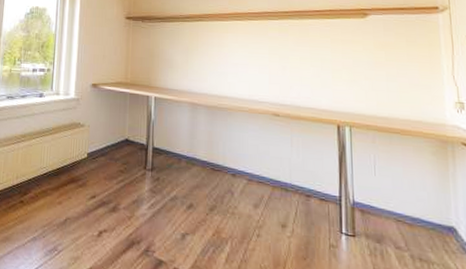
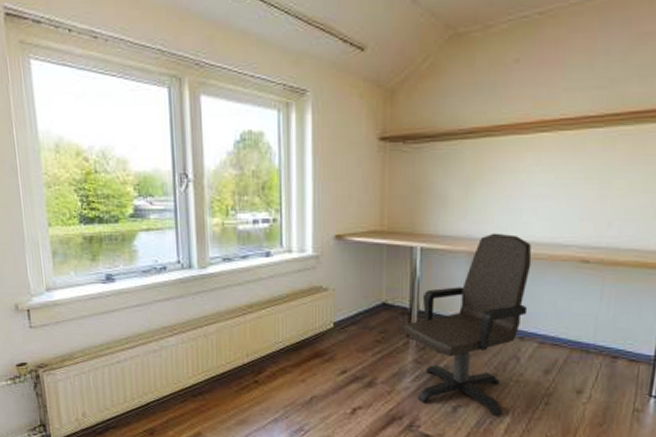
office chair: none [141,89,237,245] -> present [403,233,532,416]

